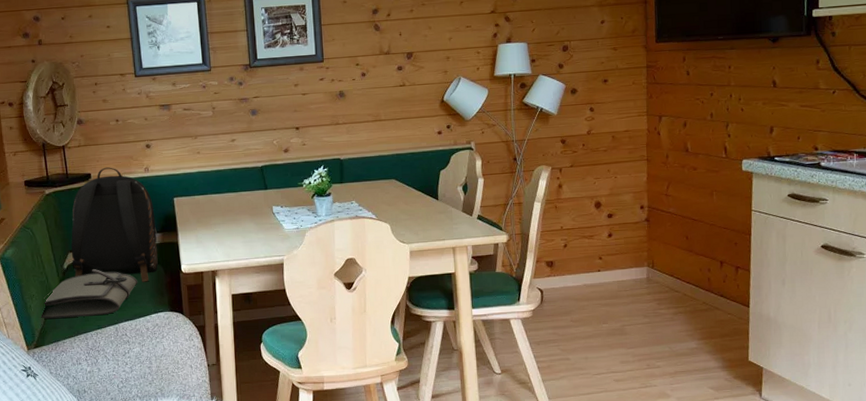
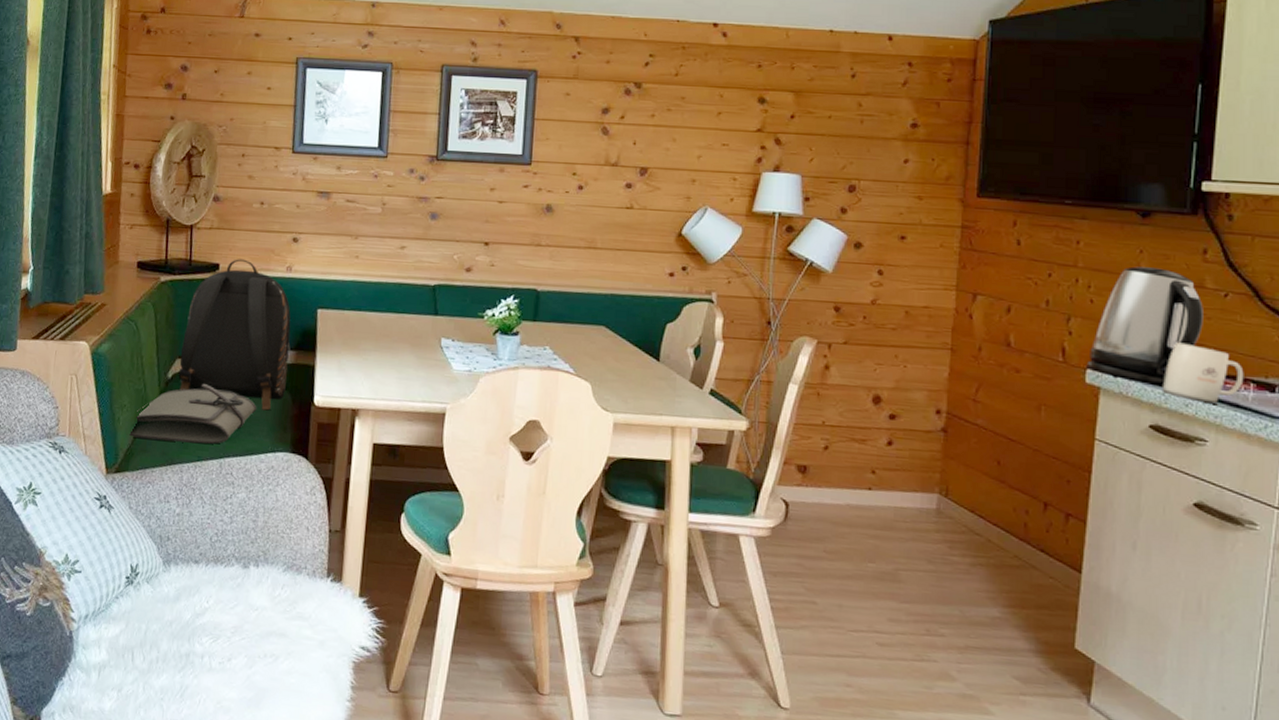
kettle: none [742,78,820,166] -> present [1086,266,1203,387]
mug: none [794,131,850,174] -> present [1161,342,1244,405]

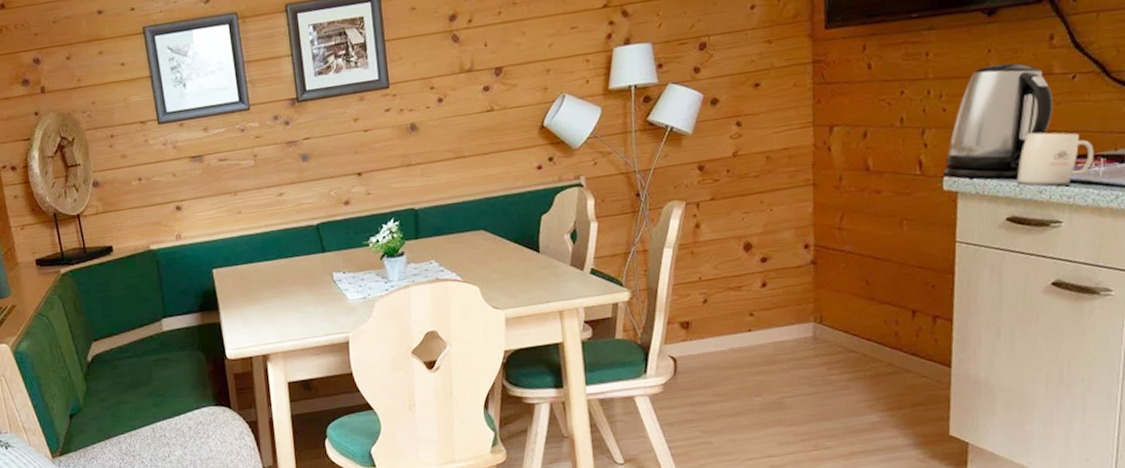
tool roll: present [127,383,257,444] -> none [62,359,176,421]
backpack: present [178,259,291,411] -> none [93,236,199,373]

